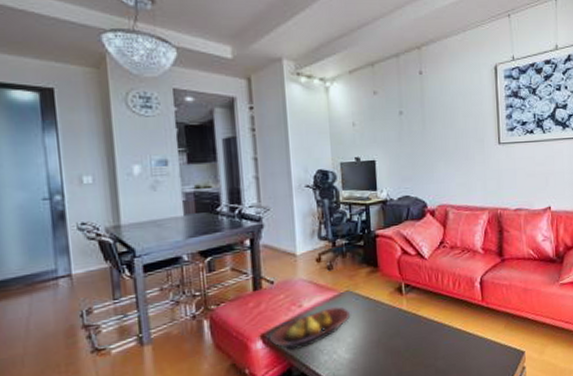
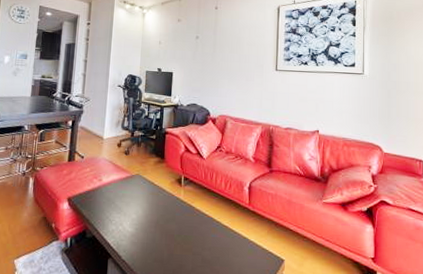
fruit bowl: present [270,306,350,351] -> none [74,186,137,216]

